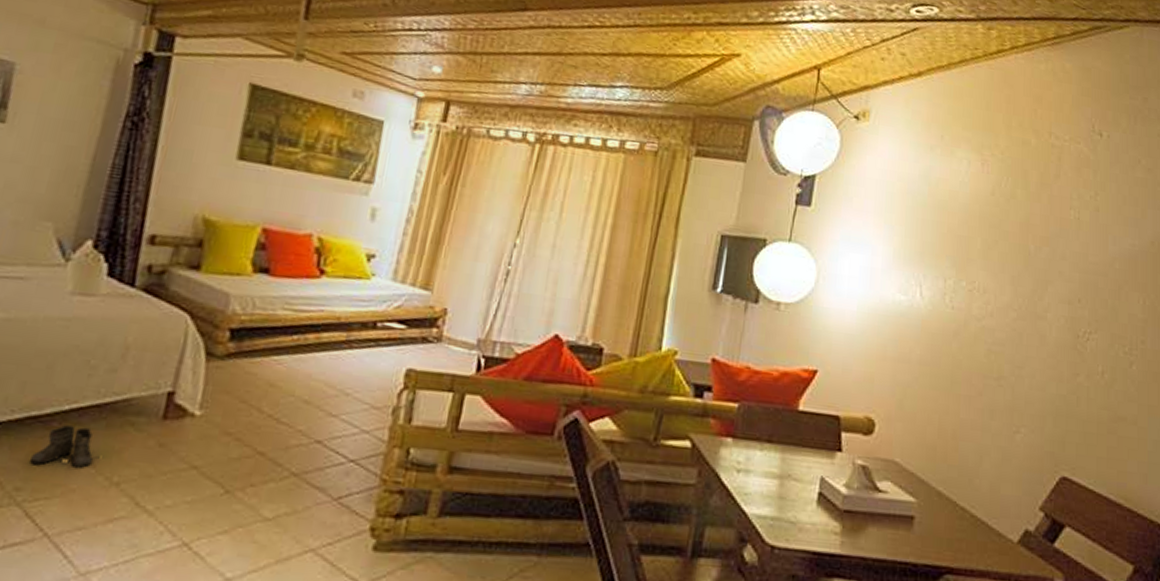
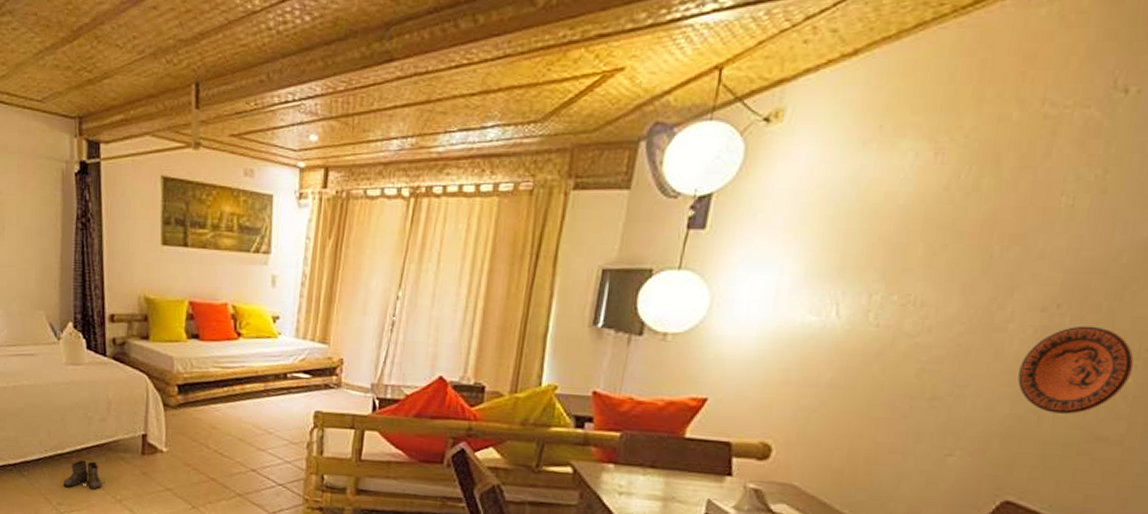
decorative plate: none [1059,318,1134,396] -> present [1017,325,1134,414]

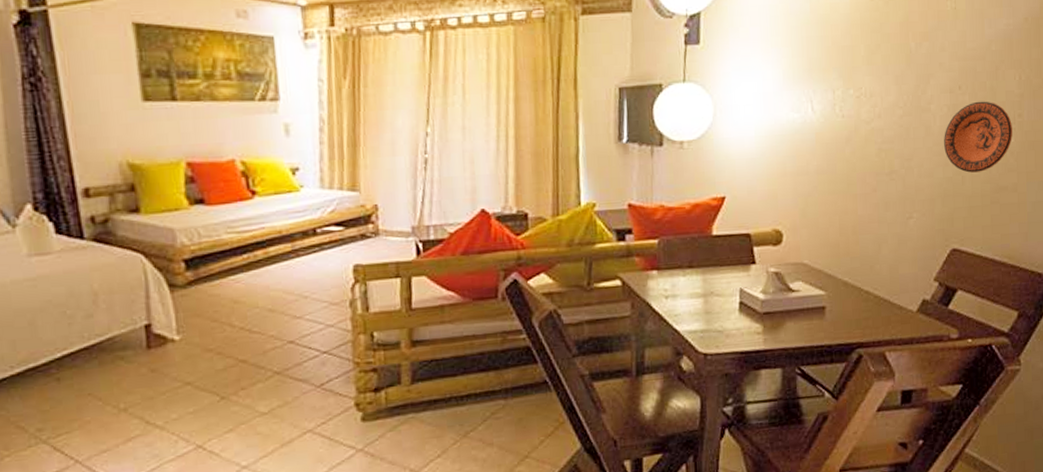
boots: present [64,460,106,490] -> none [42,368,103,408]

